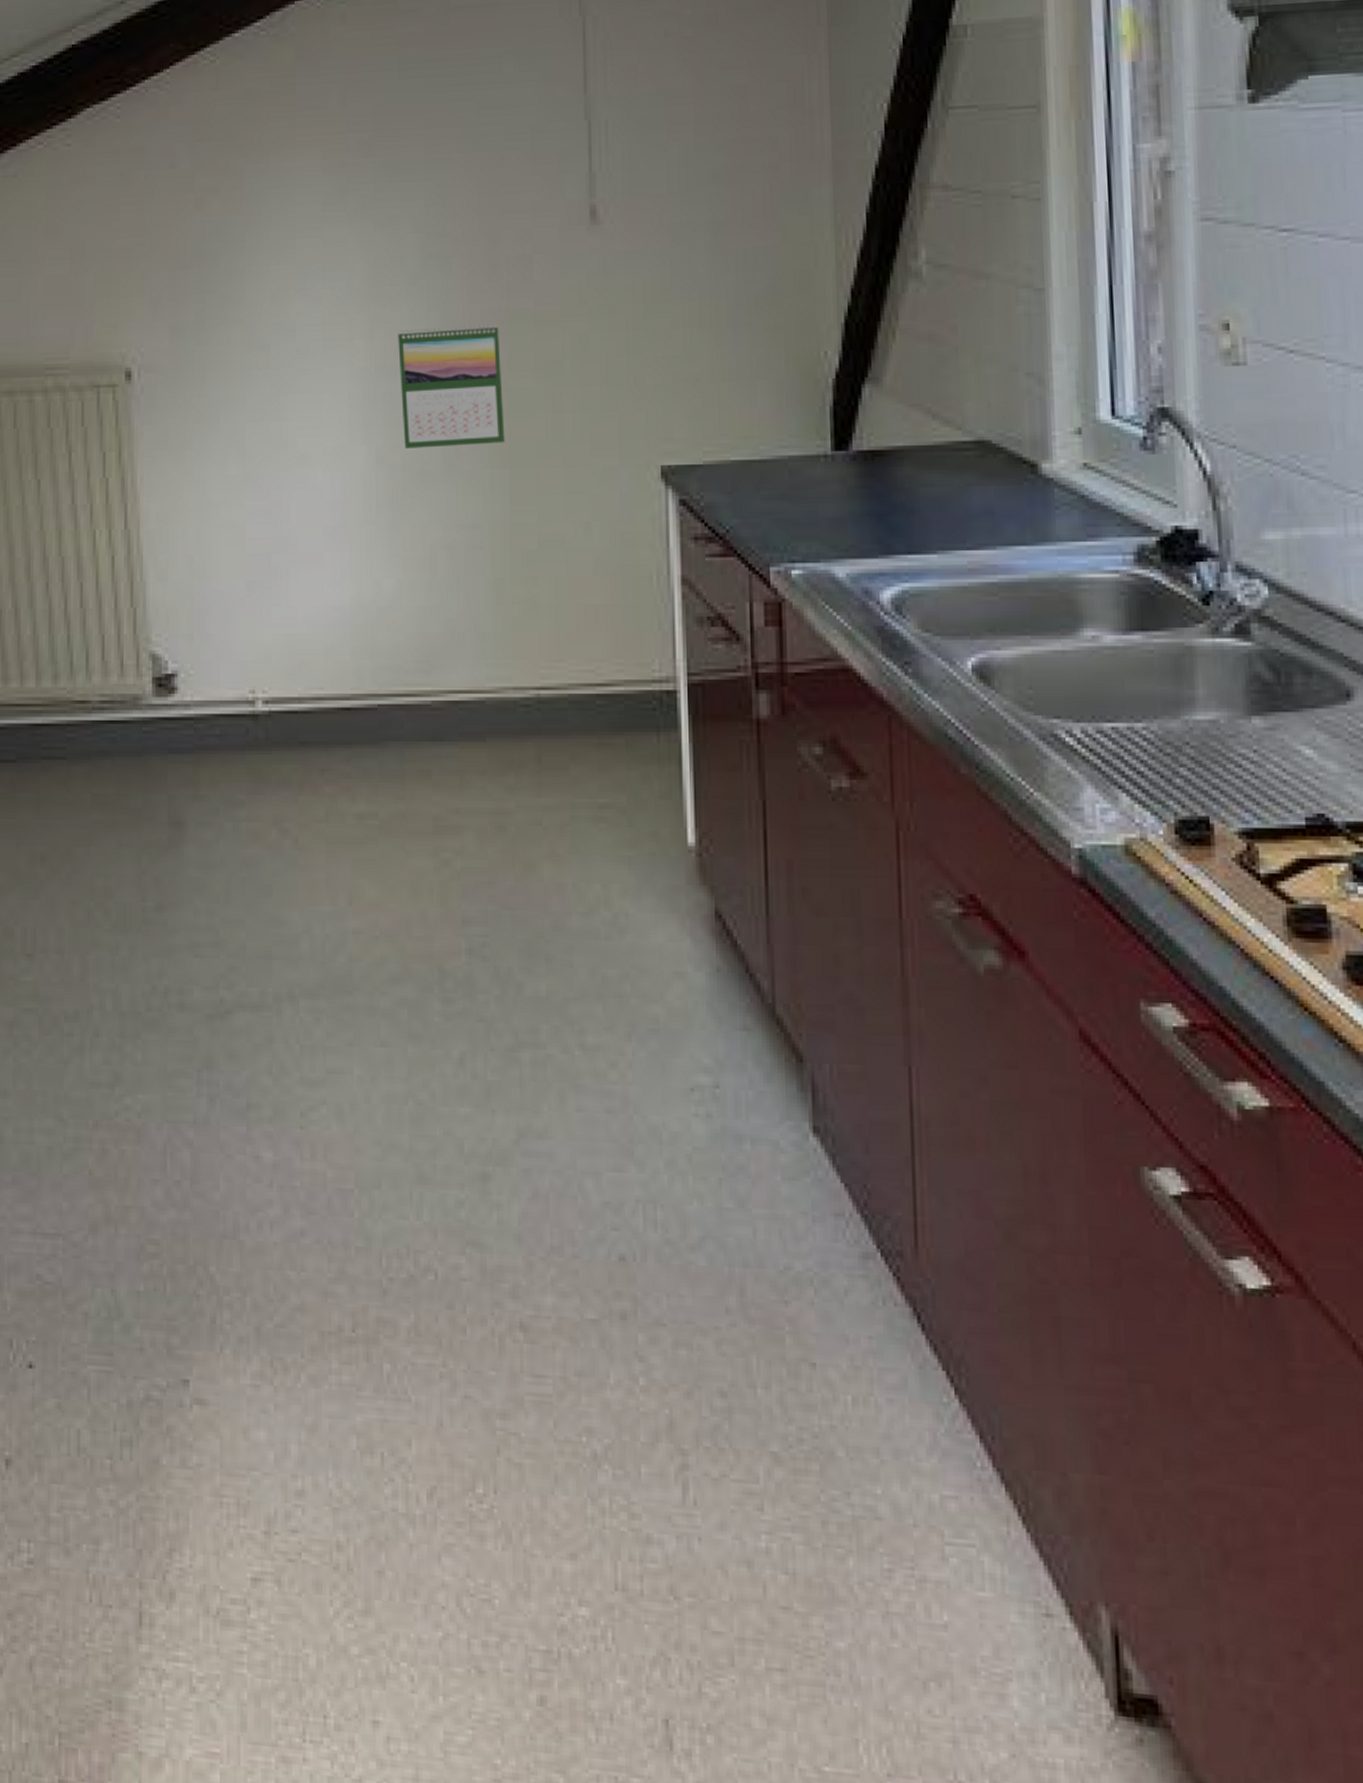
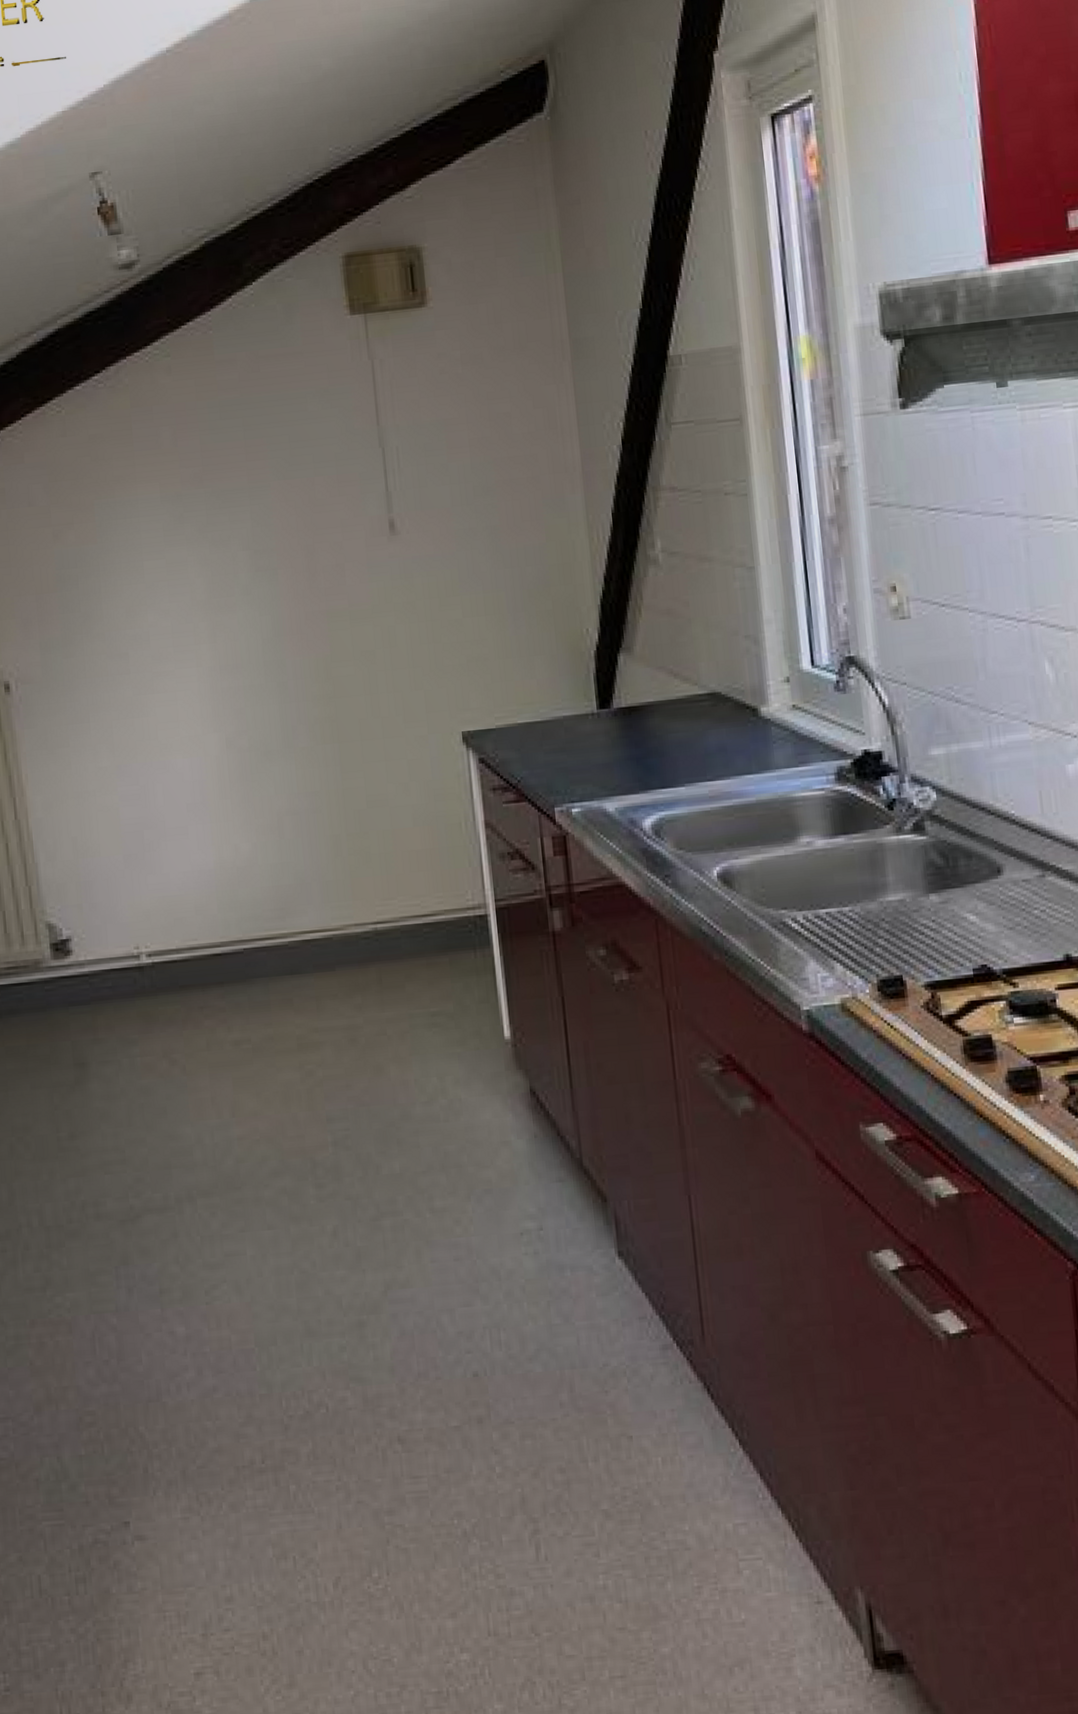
calendar: present [398,323,505,448] -> none [236,623,333,733]

